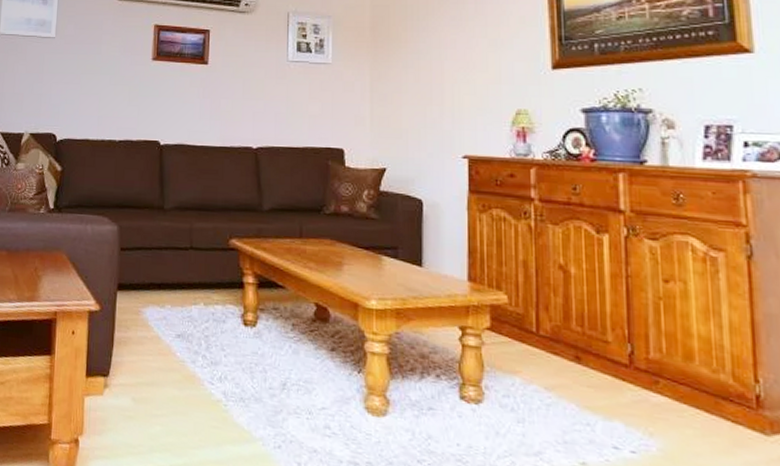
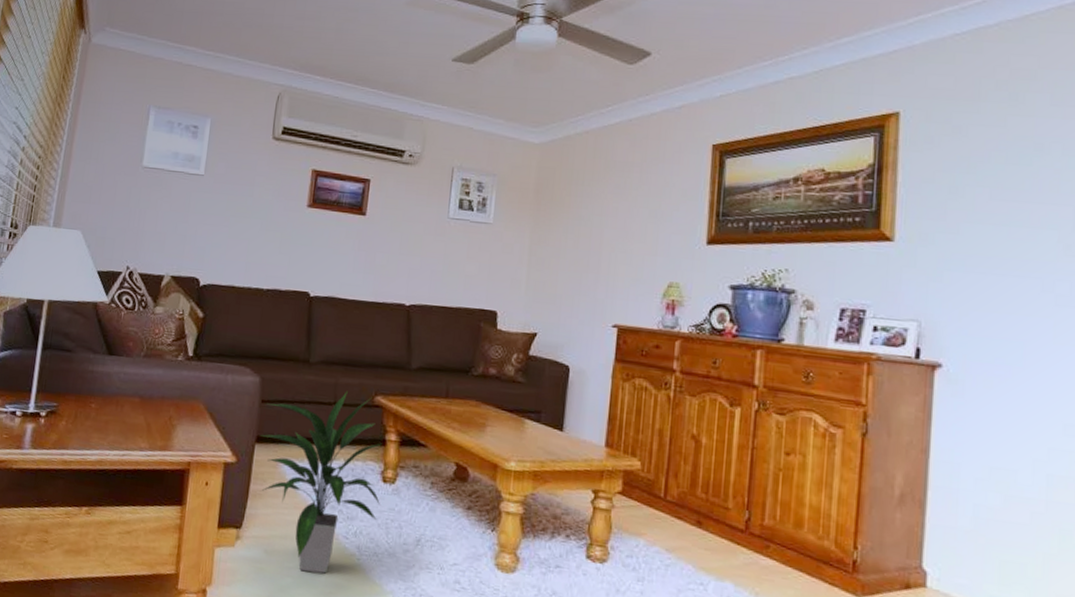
indoor plant: none [123,235,243,421] -> present [261,391,382,574]

